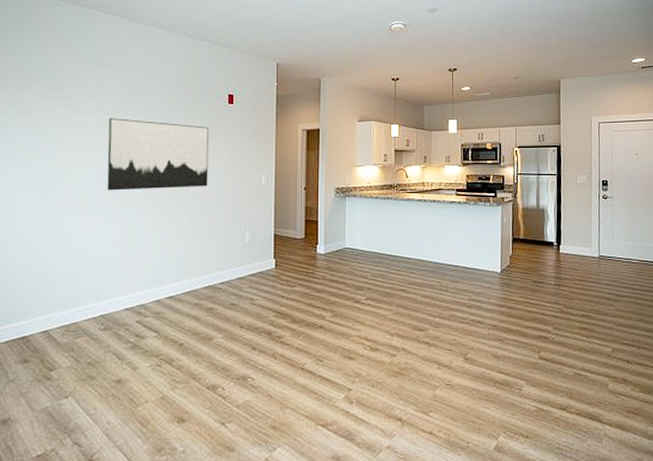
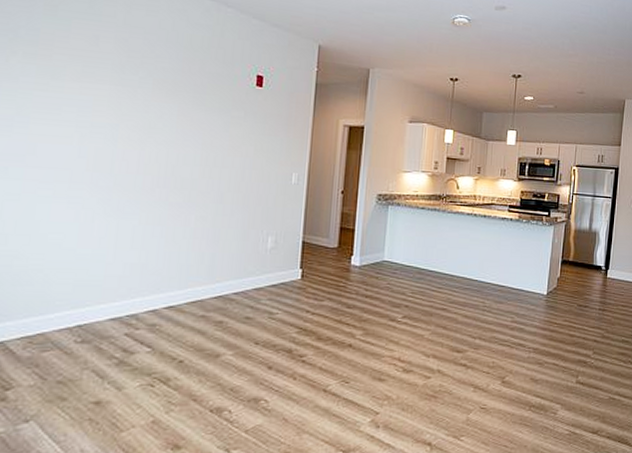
wall art: present [107,118,210,191] -> none [92,88,231,182]

